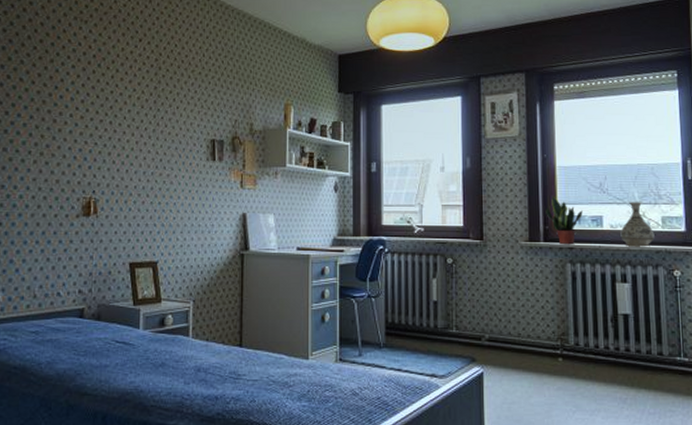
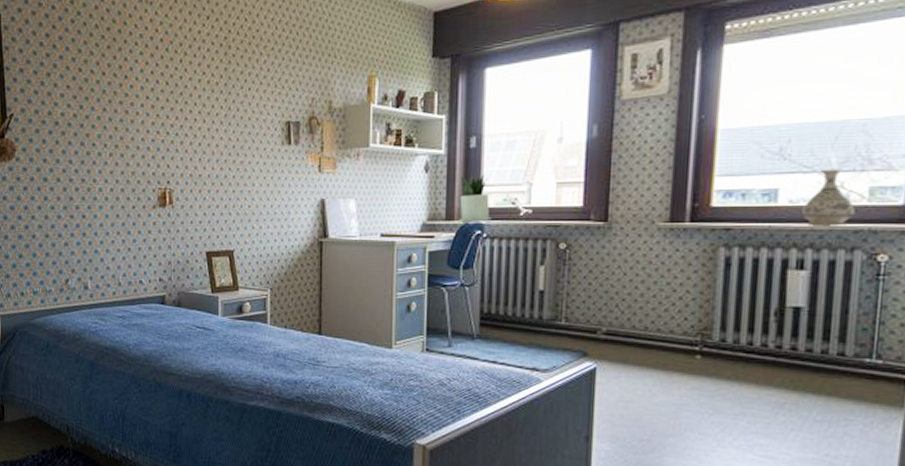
planter: none [363,196,392,238] -> present [458,175,492,222]
potted plant: present [545,196,583,245] -> none [696,166,750,225]

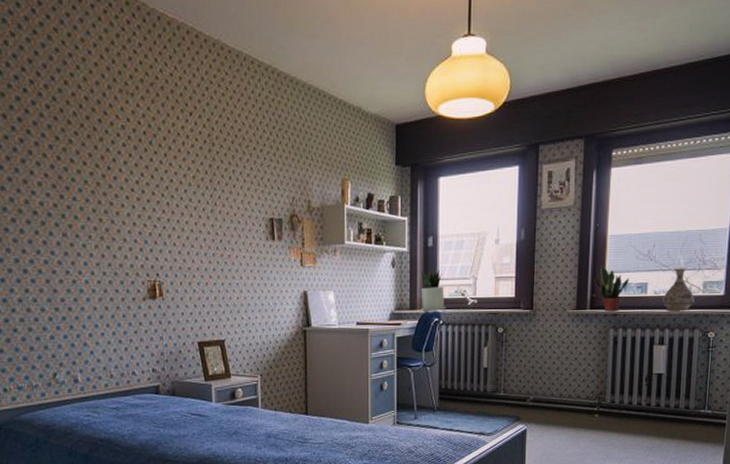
potted plant: none [696,166,750,225] -> present [594,264,629,312]

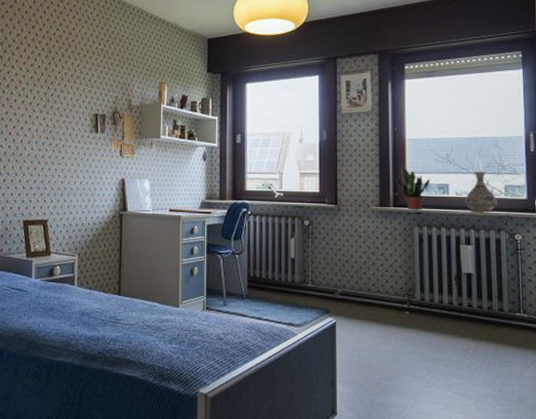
planter: present [419,270,447,311] -> none [229,165,254,202]

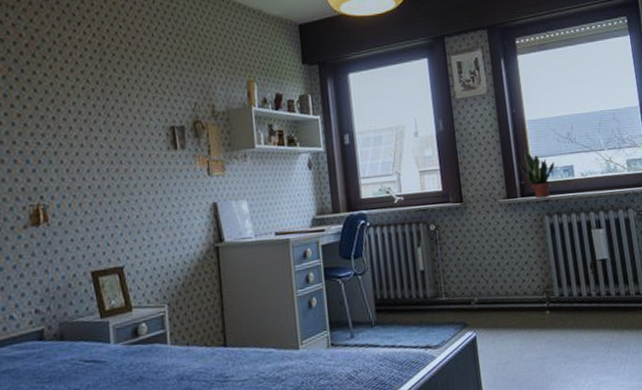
vase: present [465,171,498,213] -> none [591,147,622,193]

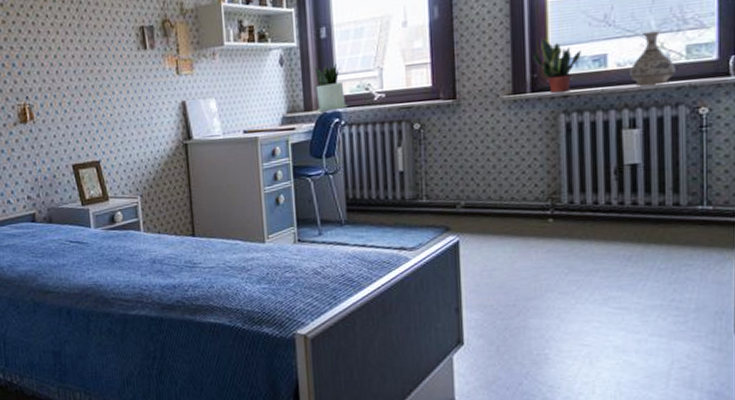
planter: none [340,168,372,214] -> present [314,64,348,112]
vase: none [591,147,622,193] -> present [630,30,676,86]

